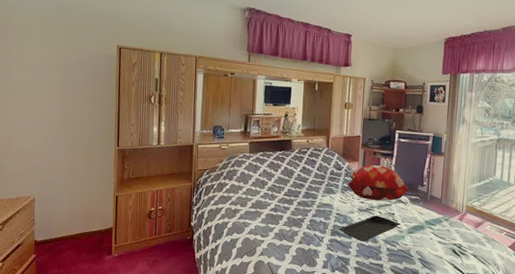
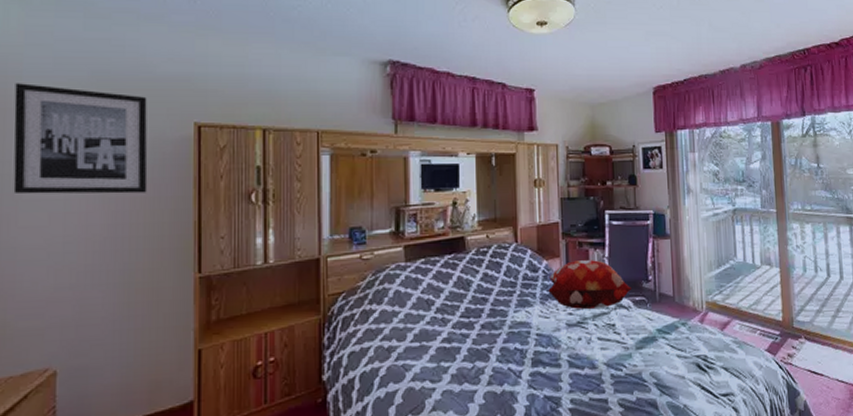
wall art: none [10,12,88,91] -> present [13,83,148,195]
serving tray: present [338,215,401,241] -> none [541,329,626,369]

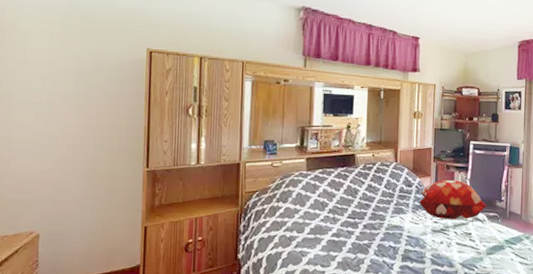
wall art: present [13,83,148,195] -> none [9,9,111,102]

